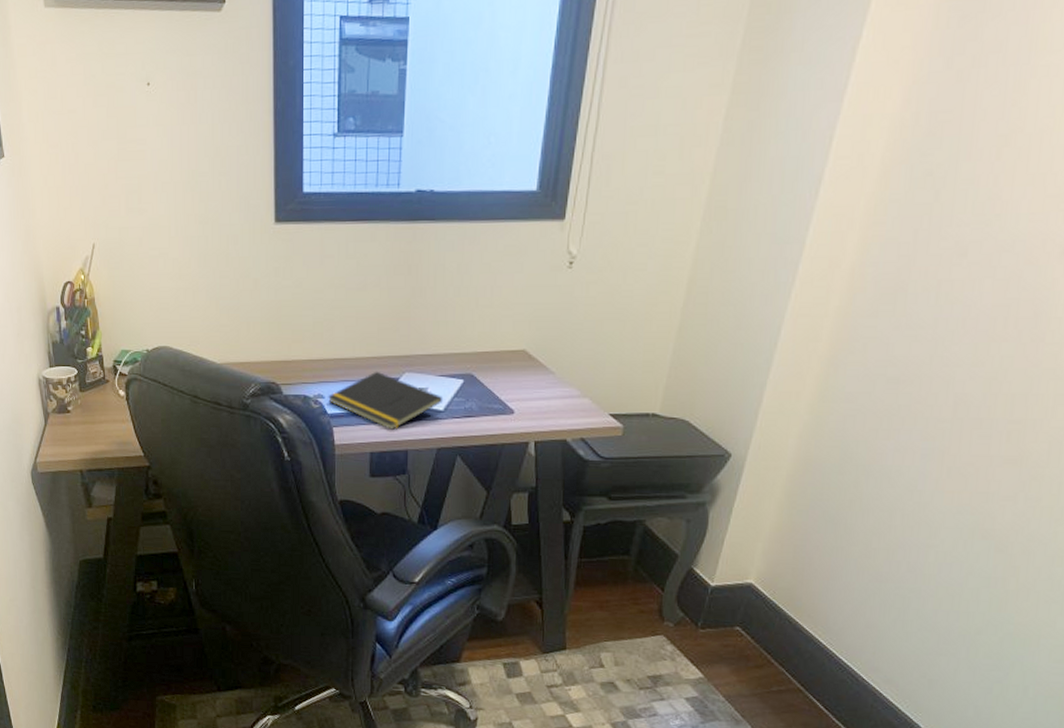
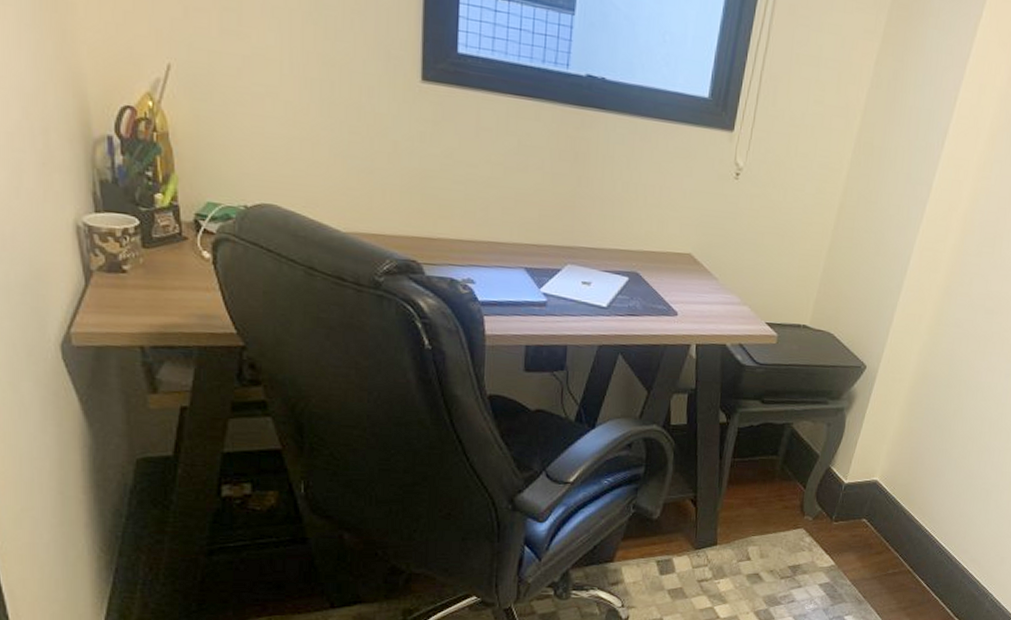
notepad: present [327,371,443,430] -> none [478,259,607,323]

